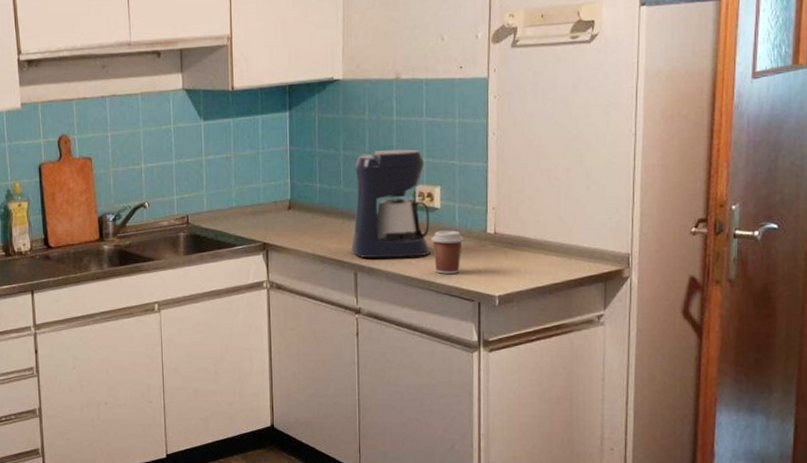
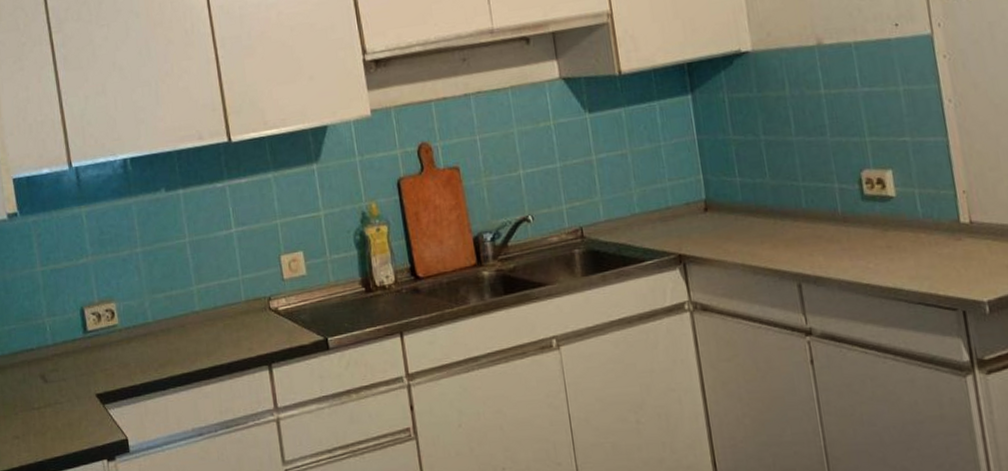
coffee maker: present [351,149,432,258] -> none [780,127,893,265]
coffee cup: present [431,230,465,274] -> none [890,222,933,278]

